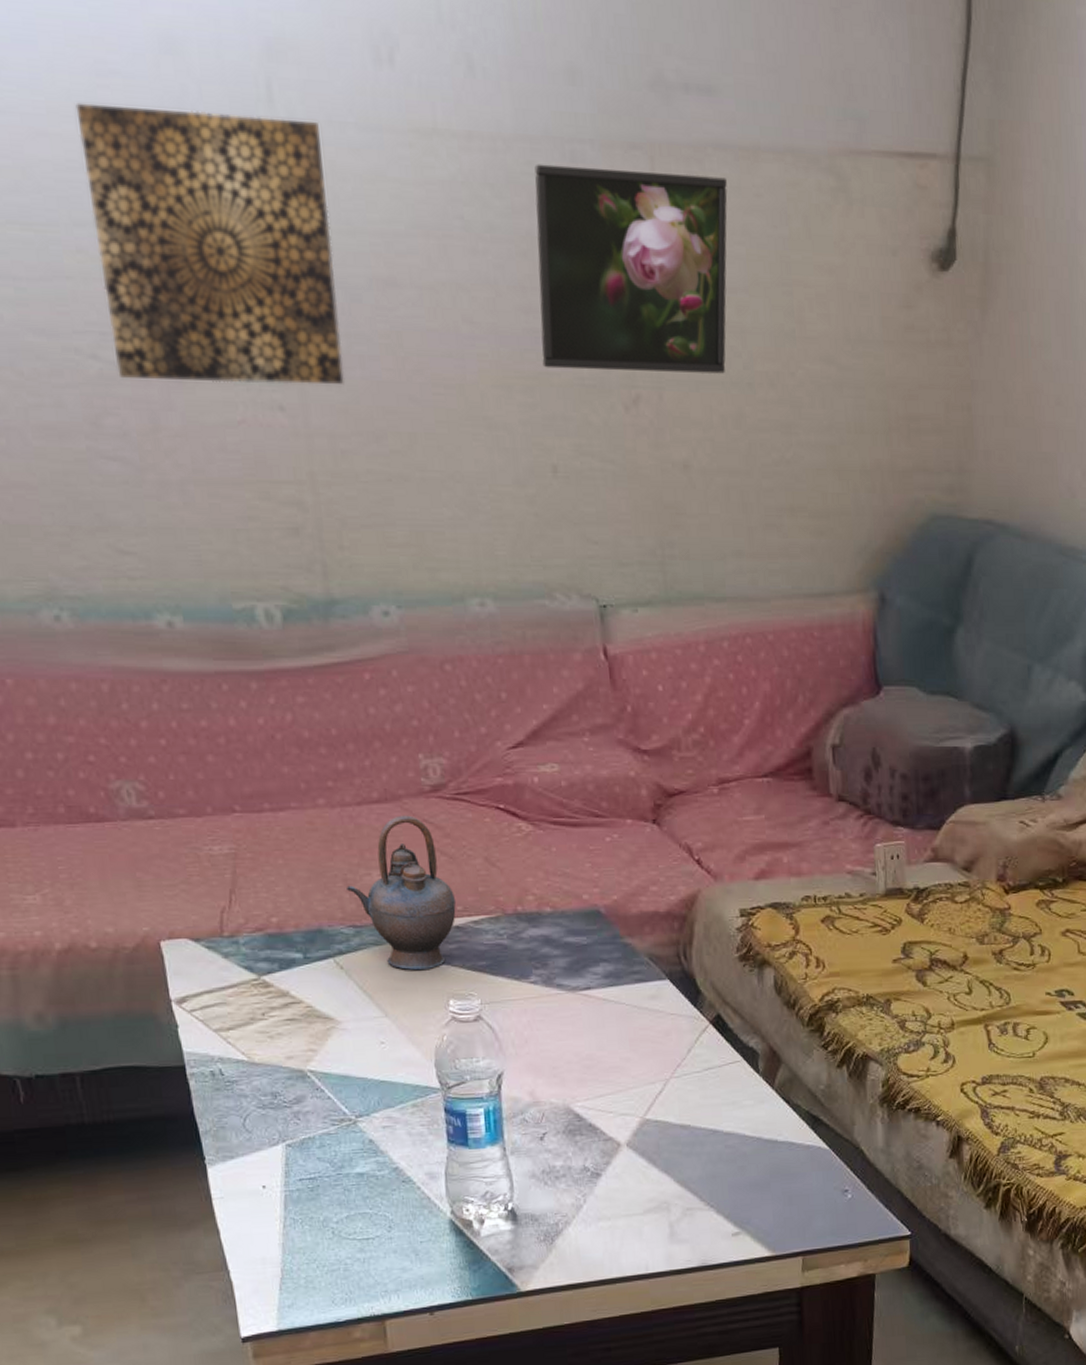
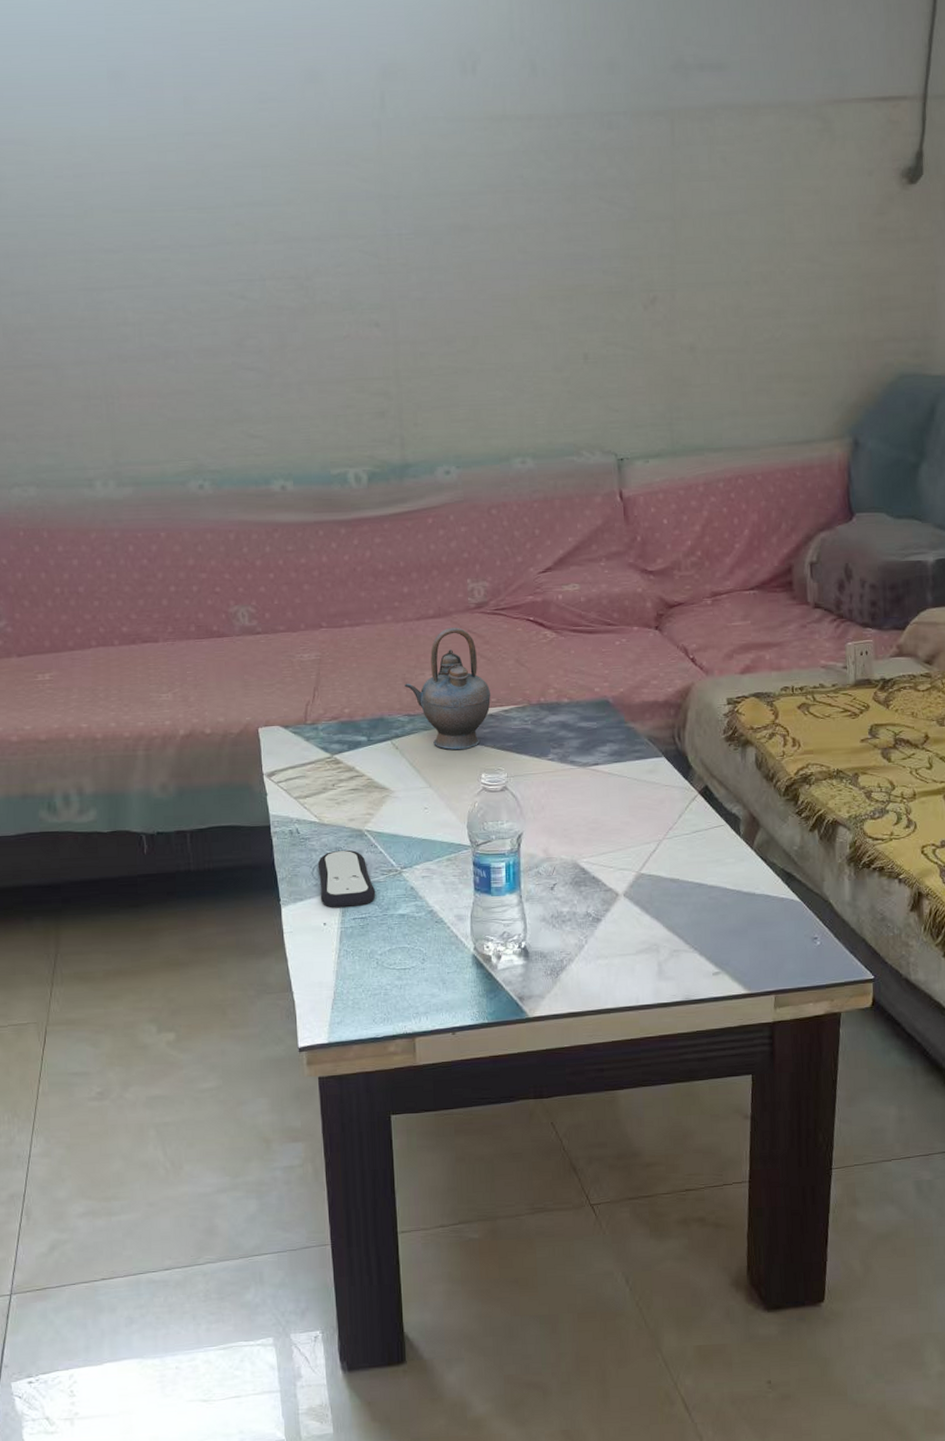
wall art: present [75,102,344,385] -> none [243,119,425,312]
remote control: none [249,1095,326,1168] -> present [317,849,376,908]
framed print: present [534,163,728,374] -> none [579,130,732,282]

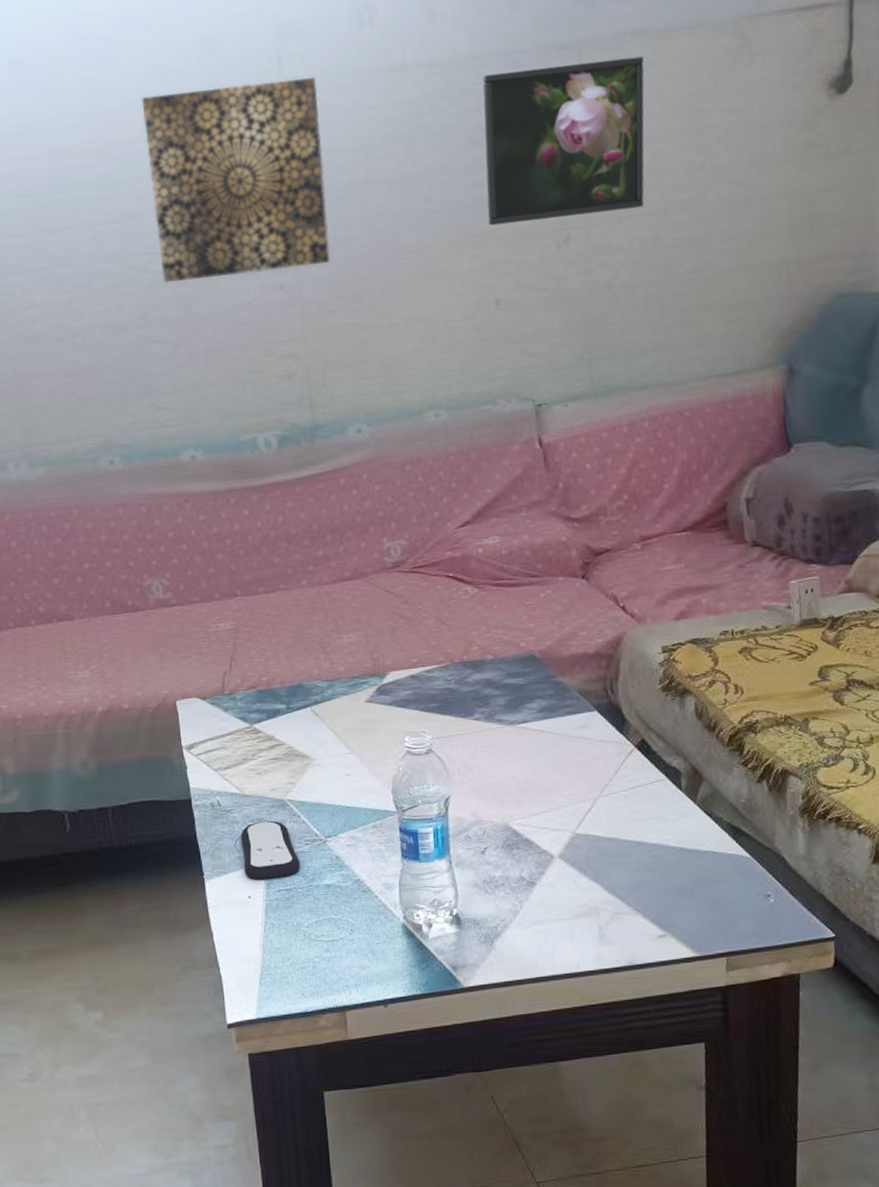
wall art: none [243,119,425,312] -> present [141,77,330,283]
teapot: present [405,627,491,751] -> none [323,588,412,714]
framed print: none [579,130,732,282] -> present [483,56,644,226]

